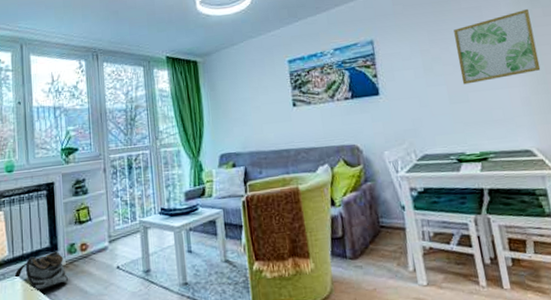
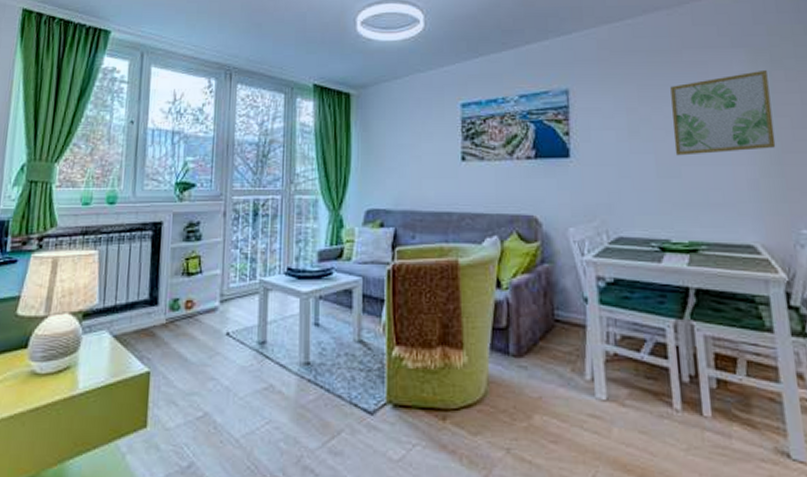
backpack: present [14,250,69,292] -> none [102,305,167,352]

